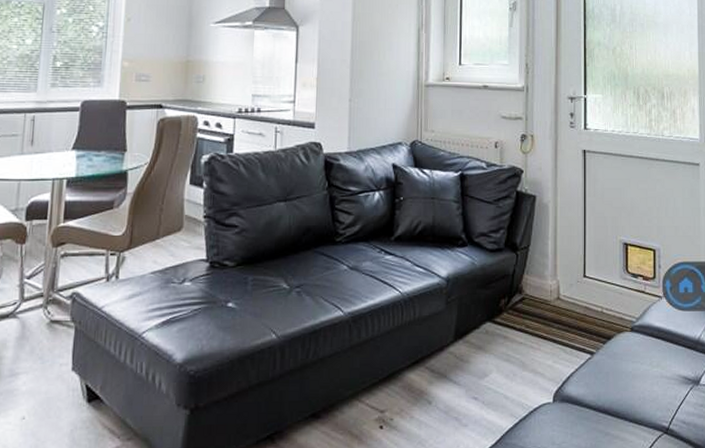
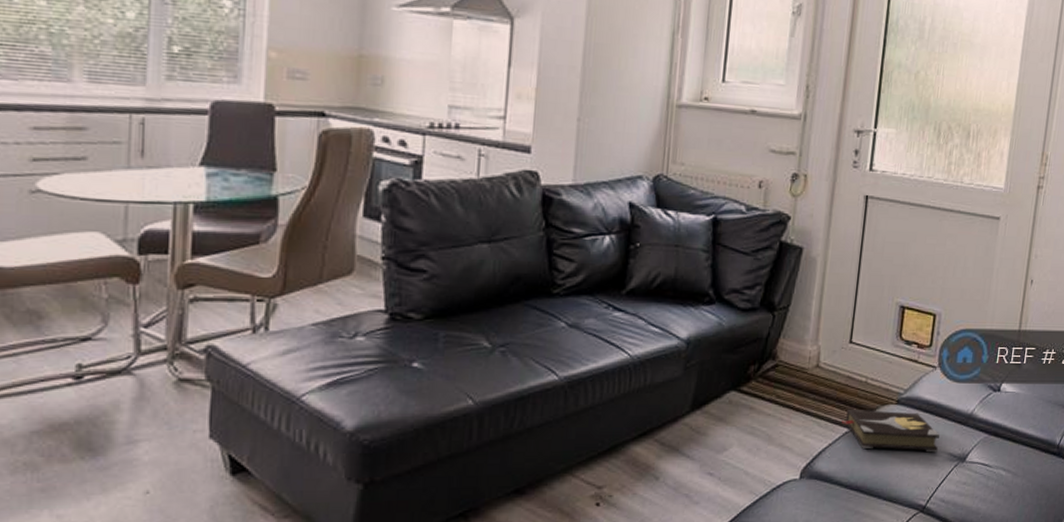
hardback book: none [584,336,674,376] -> present [841,409,940,453]

